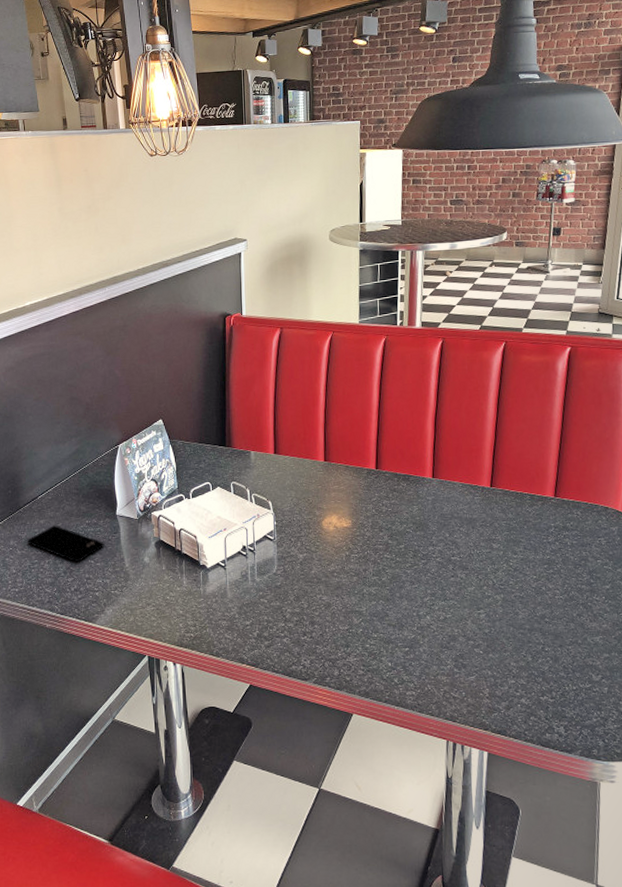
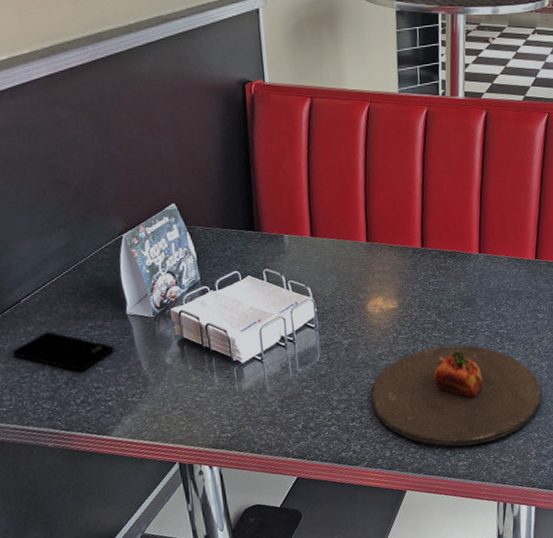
plate: none [322,568,496,675] -> present [371,345,542,447]

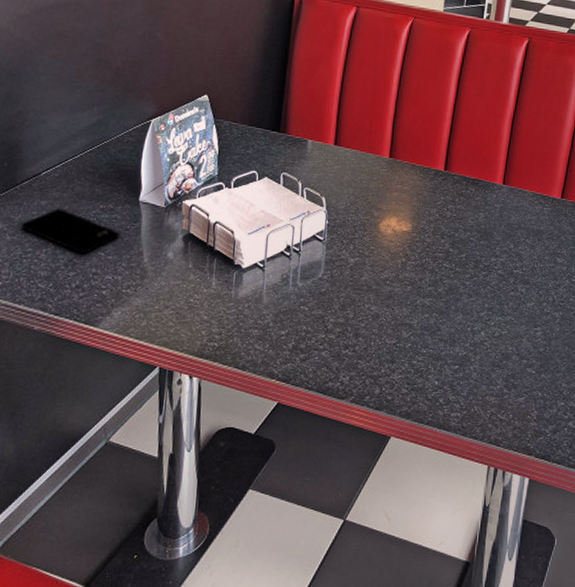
plate: present [371,345,542,447] -> none [368,278,552,395]

